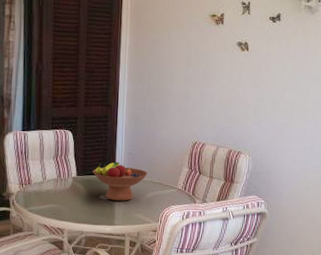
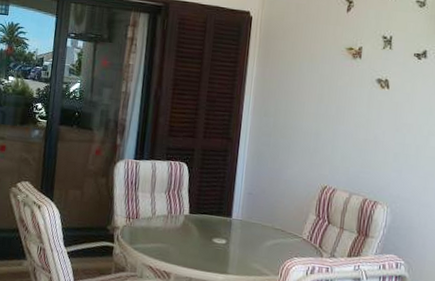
fruit bowl: present [93,161,148,201] -> none [207,201,269,247]

